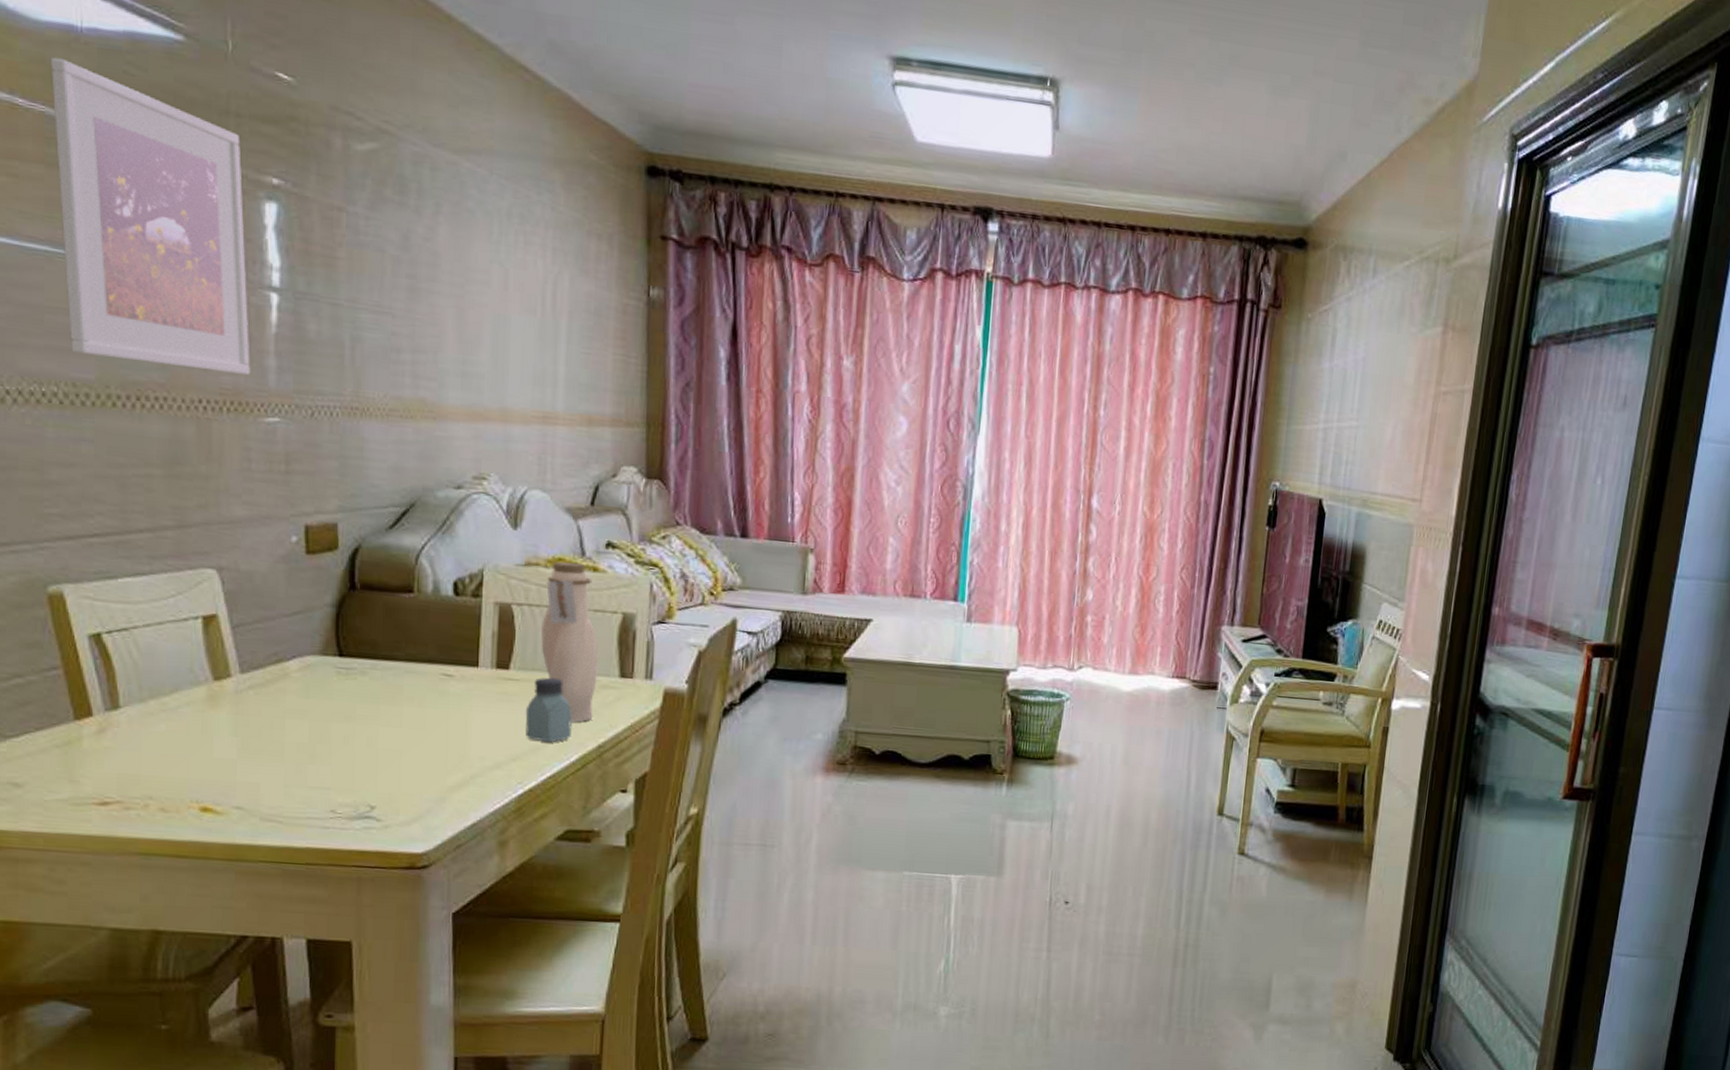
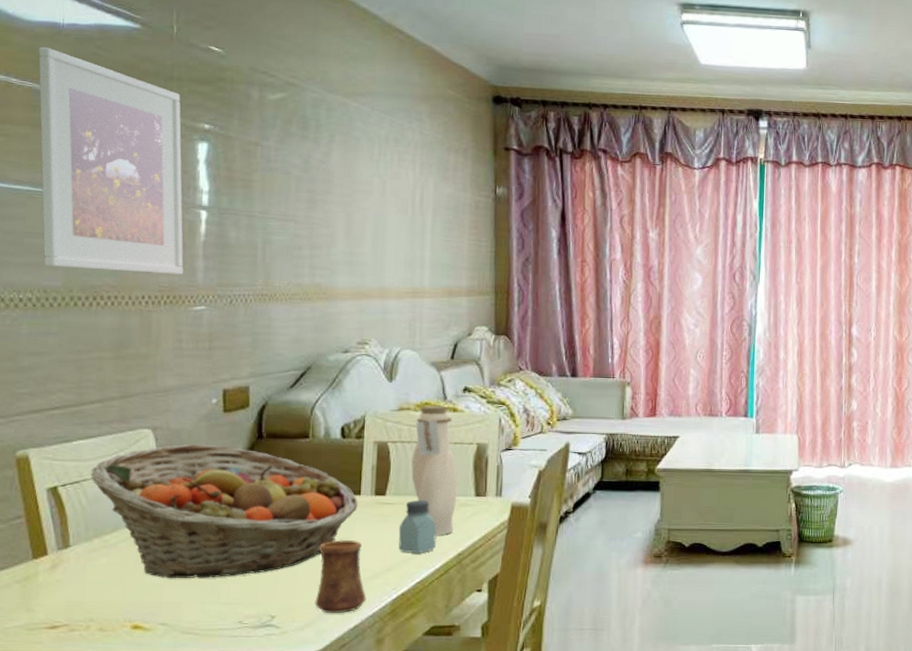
fruit basket: none [142,591,477,757] -> present [91,444,359,579]
cup: none [423,719,486,808] -> present [315,539,367,614]

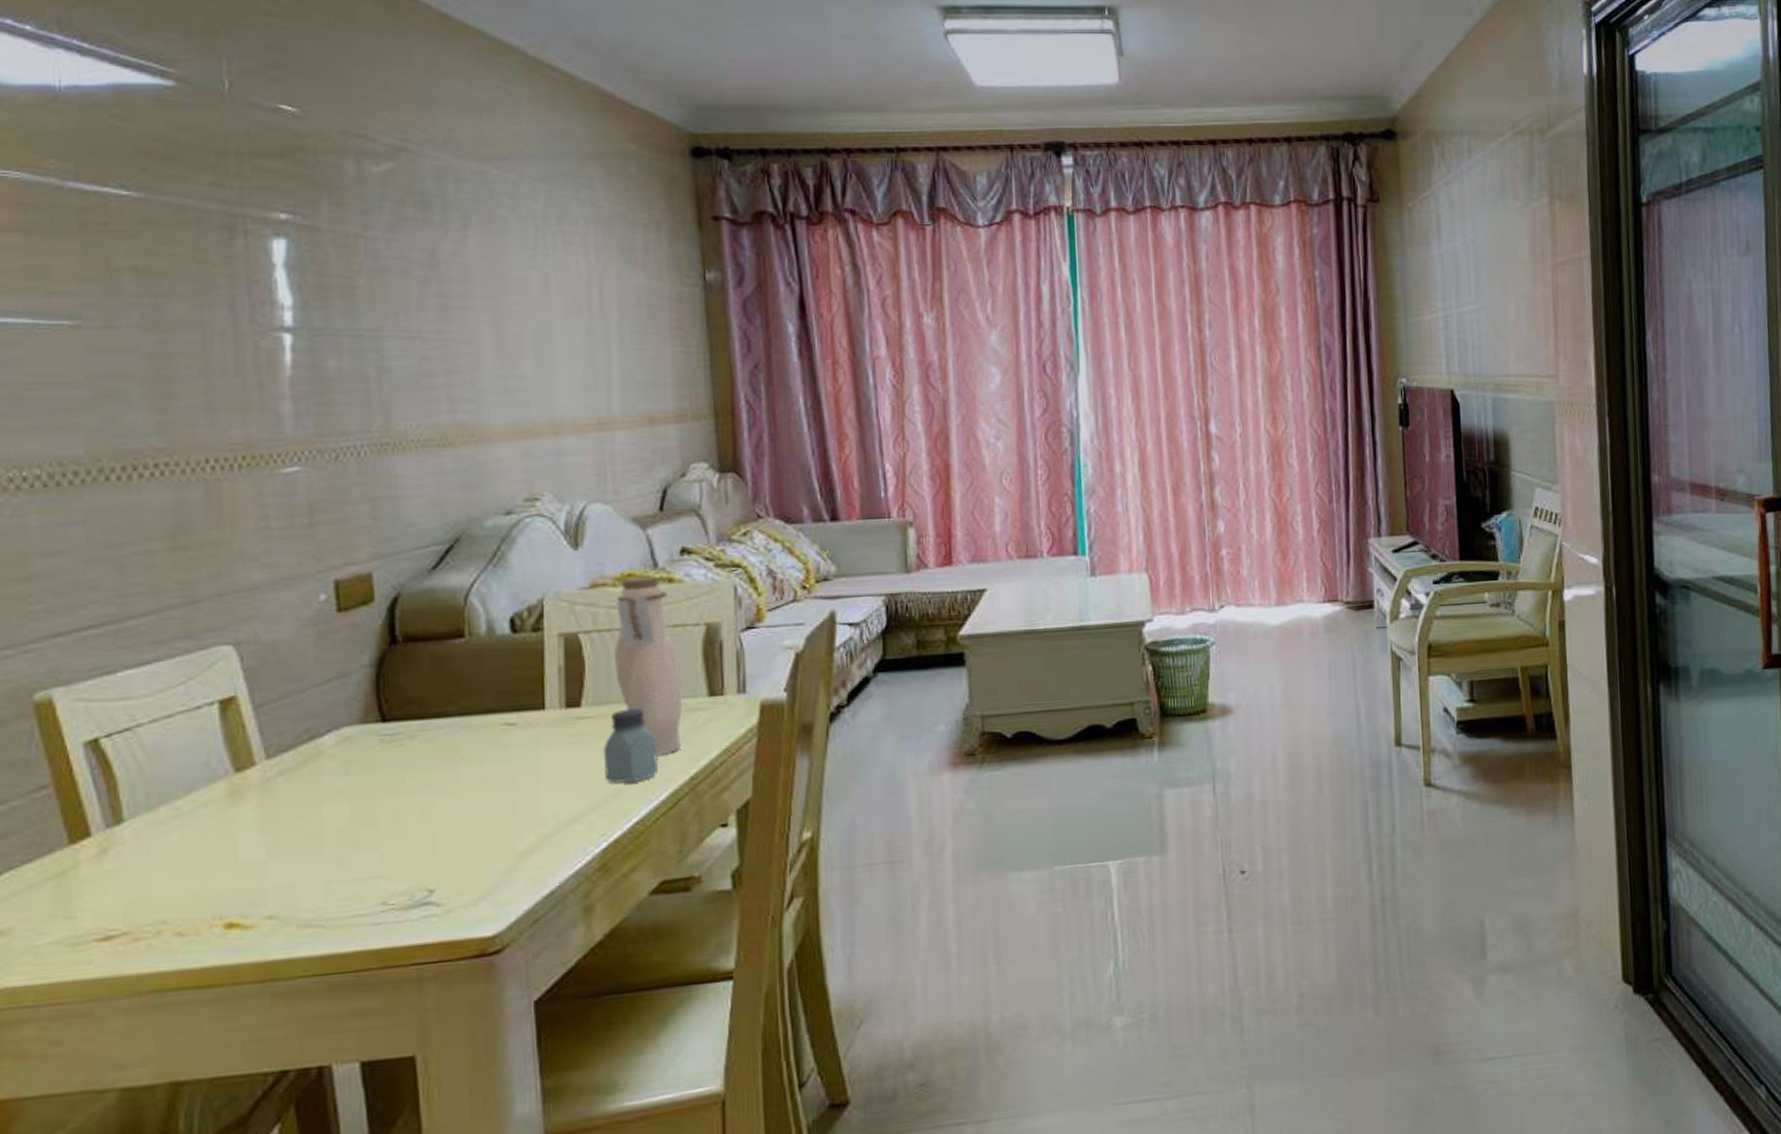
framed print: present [38,47,184,274] -> none [25,122,264,429]
fruit basket: present [91,444,359,579] -> none [147,659,544,853]
cup: present [315,539,367,614] -> none [490,773,564,879]

